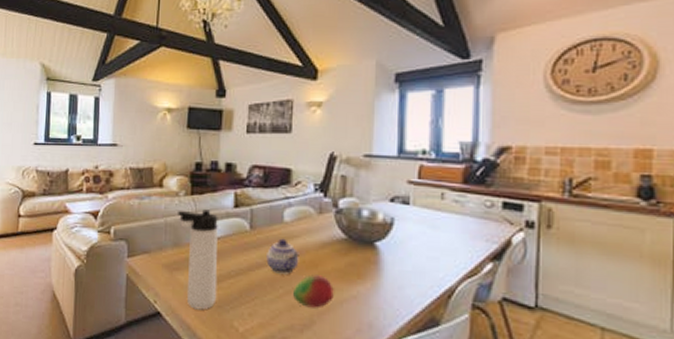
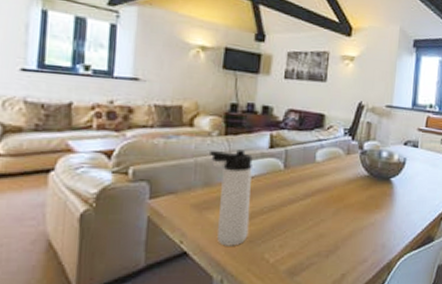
teapot: present [266,238,299,274] -> none [298,176,328,208]
fruit: present [293,275,334,308] -> none [321,207,356,236]

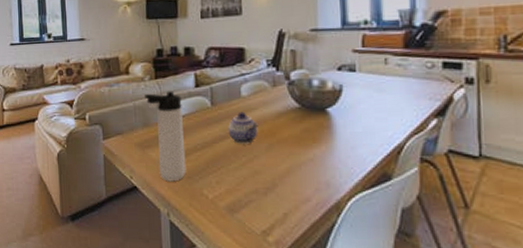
teapot: none [298,176,328,208] -> present [228,111,258,144]

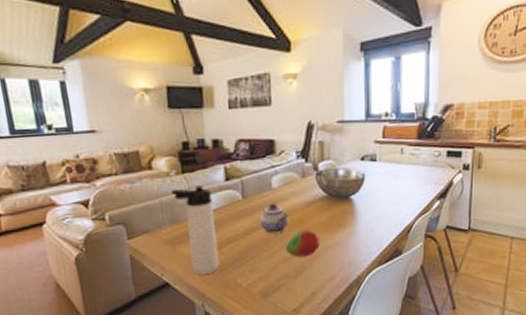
fruit: none [255,142,292,172] -> present [286,229,320,258]

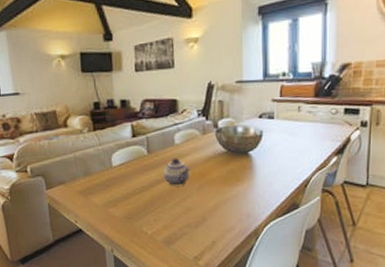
thermos bottle: present [171,185,220,275] -> none [84,142,127,223]
fruit: present [286,229,320,258] -> none [188,183,219,209]

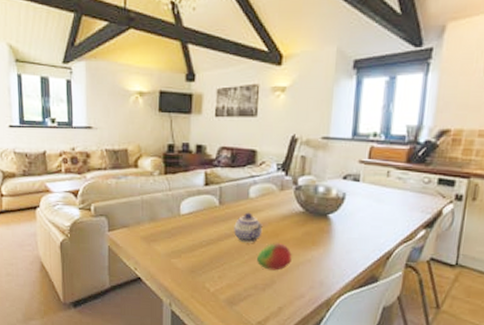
fruit: none [188,183,219,209] -> present [257,243,292,271]

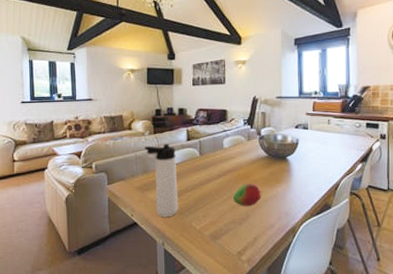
thermos bottle: none [153,187,191,275] -> present [145,144,179,217]
teapot: present [234,212,263,243] -> none [213,160,236,185]

